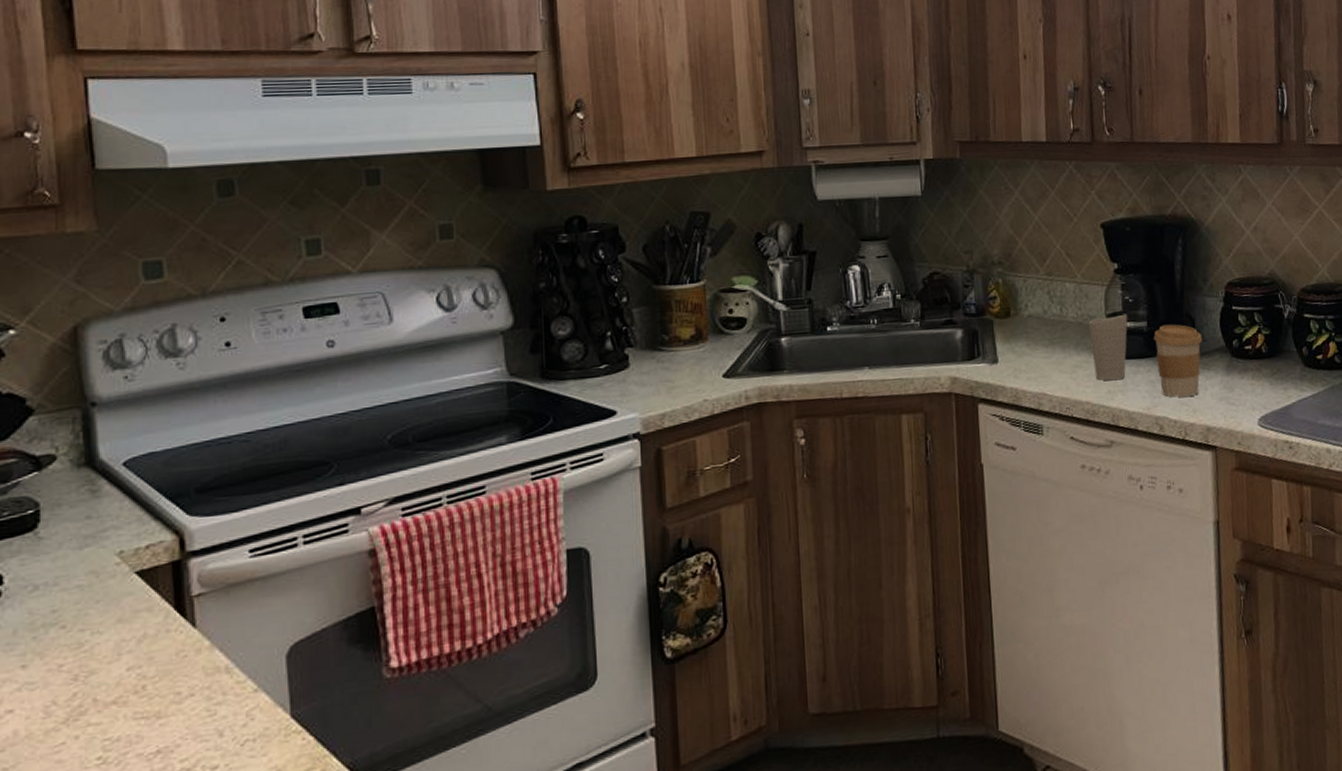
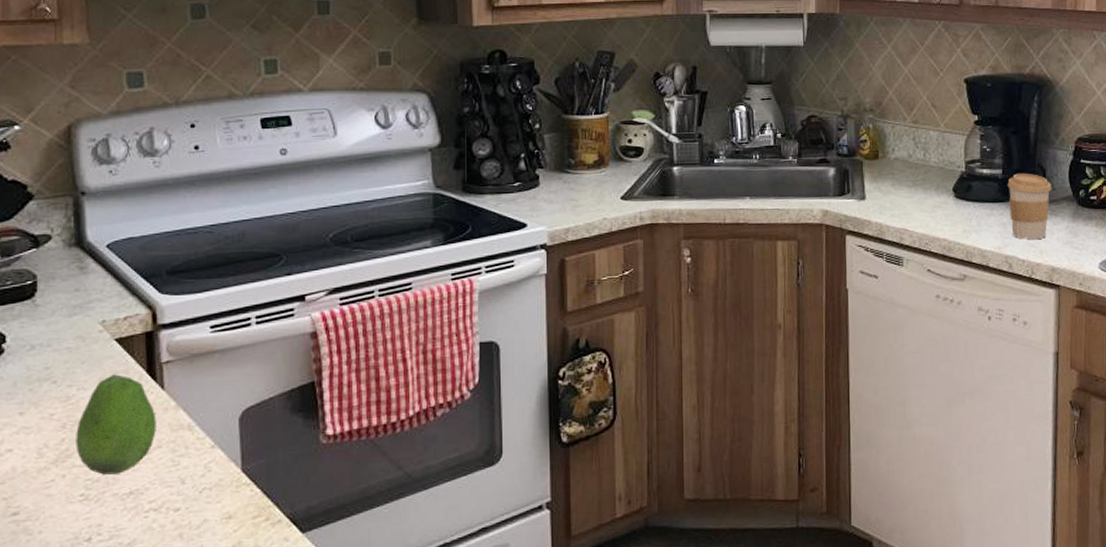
fruit: none [90,613,188,733] -> present [75,374,157,475]
cup: present [1088,314,1128,381] -> none [948,162,985,221]

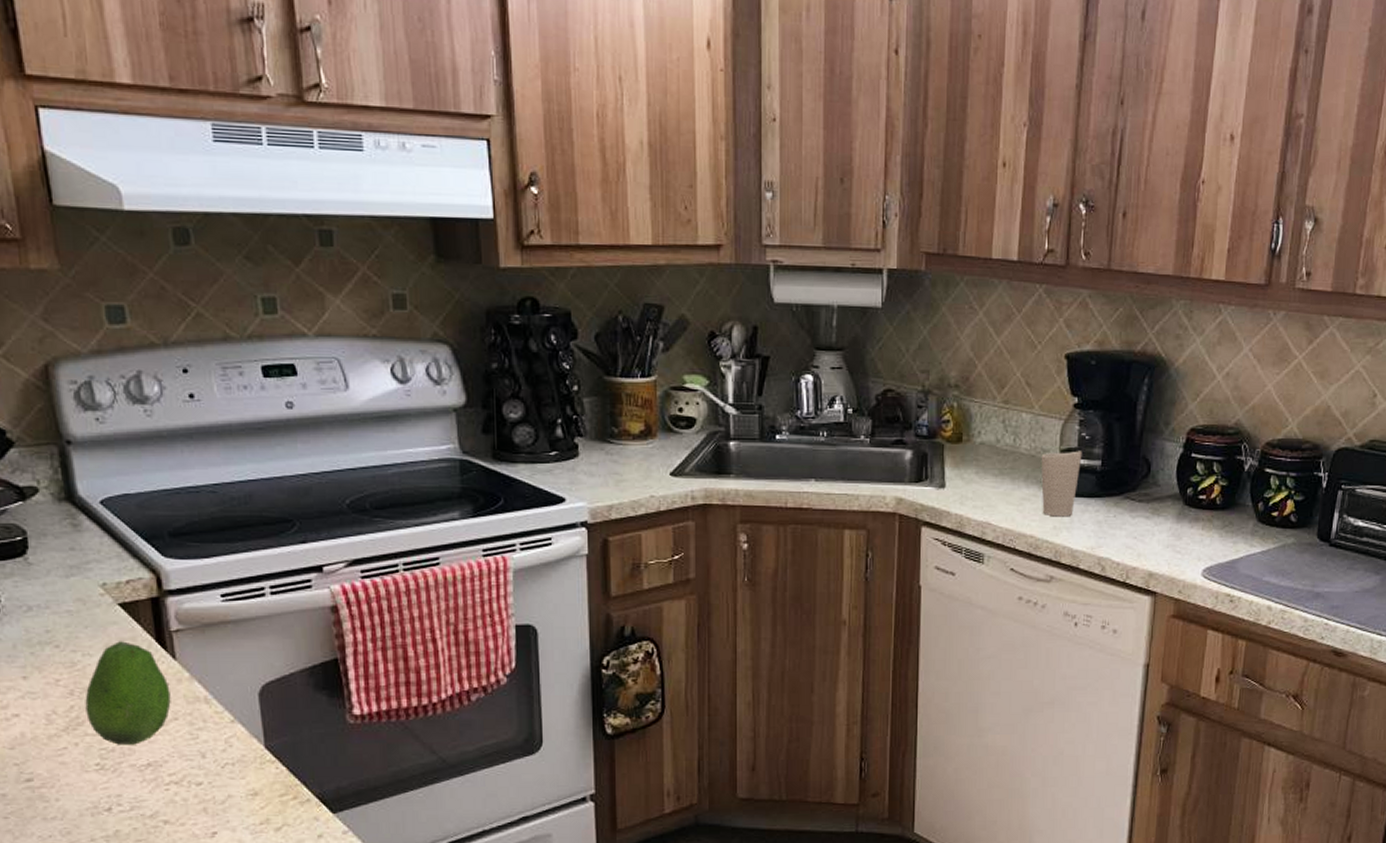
cup: none [948,162,985,221] -> present [1040,451,1083,517]
coffee cup: present [1007,173,1052,239] -> none [1106,465,1157,540]

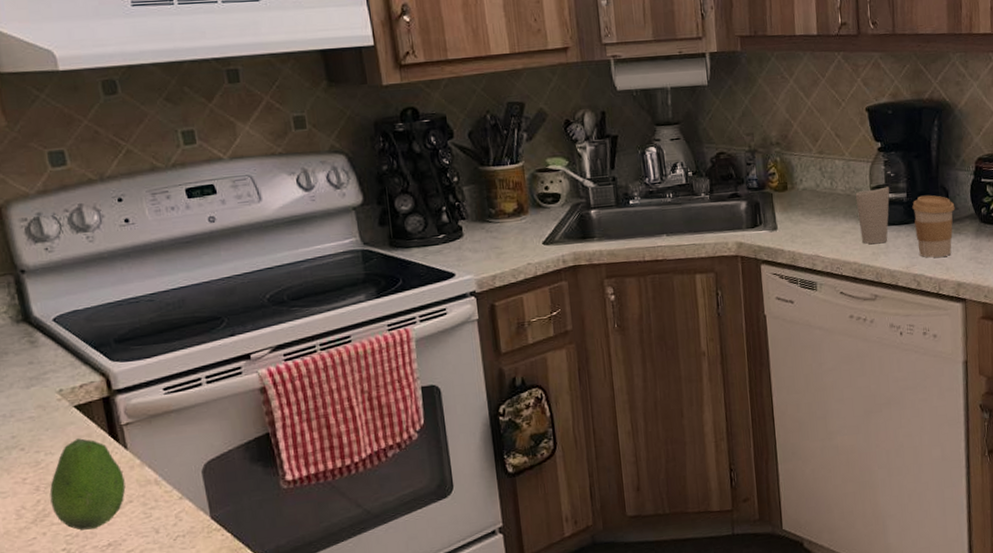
coffee cup: none [1106,465,1157,540] -> present [912,195,955,258]

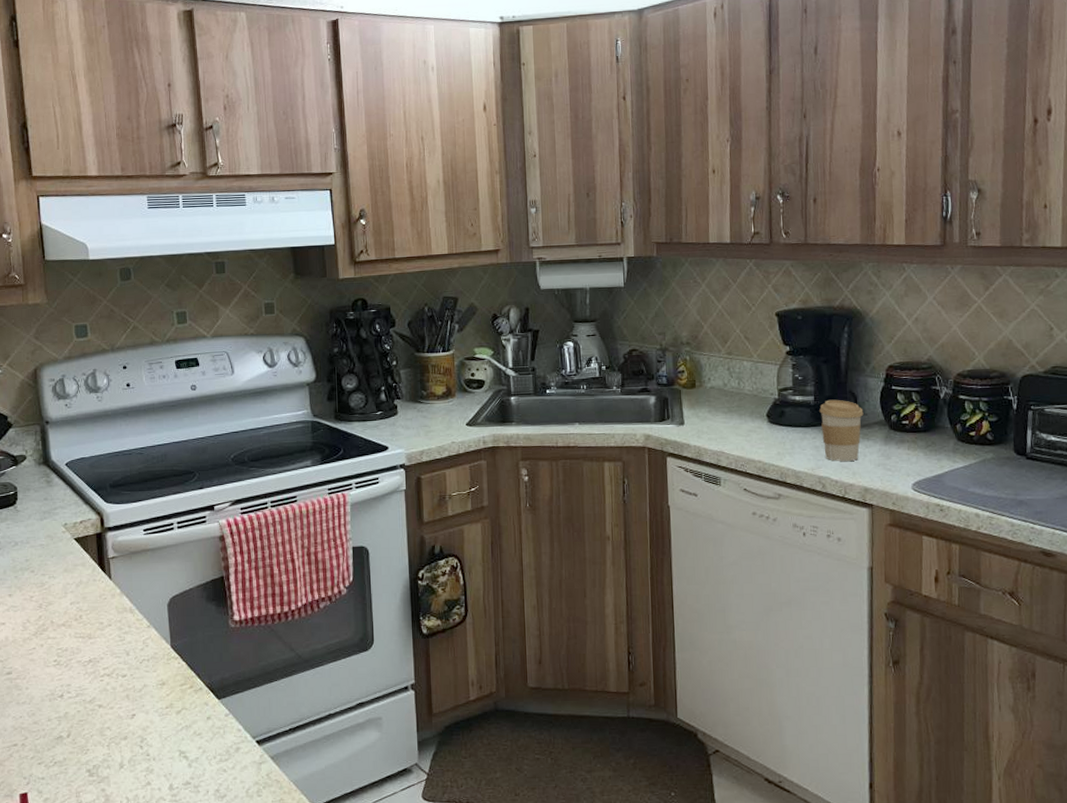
fruit: present [49,438,126,531] -> none [49,566,107,646]
cup: present [855,186,890,244] -> none [762,389,797,444]

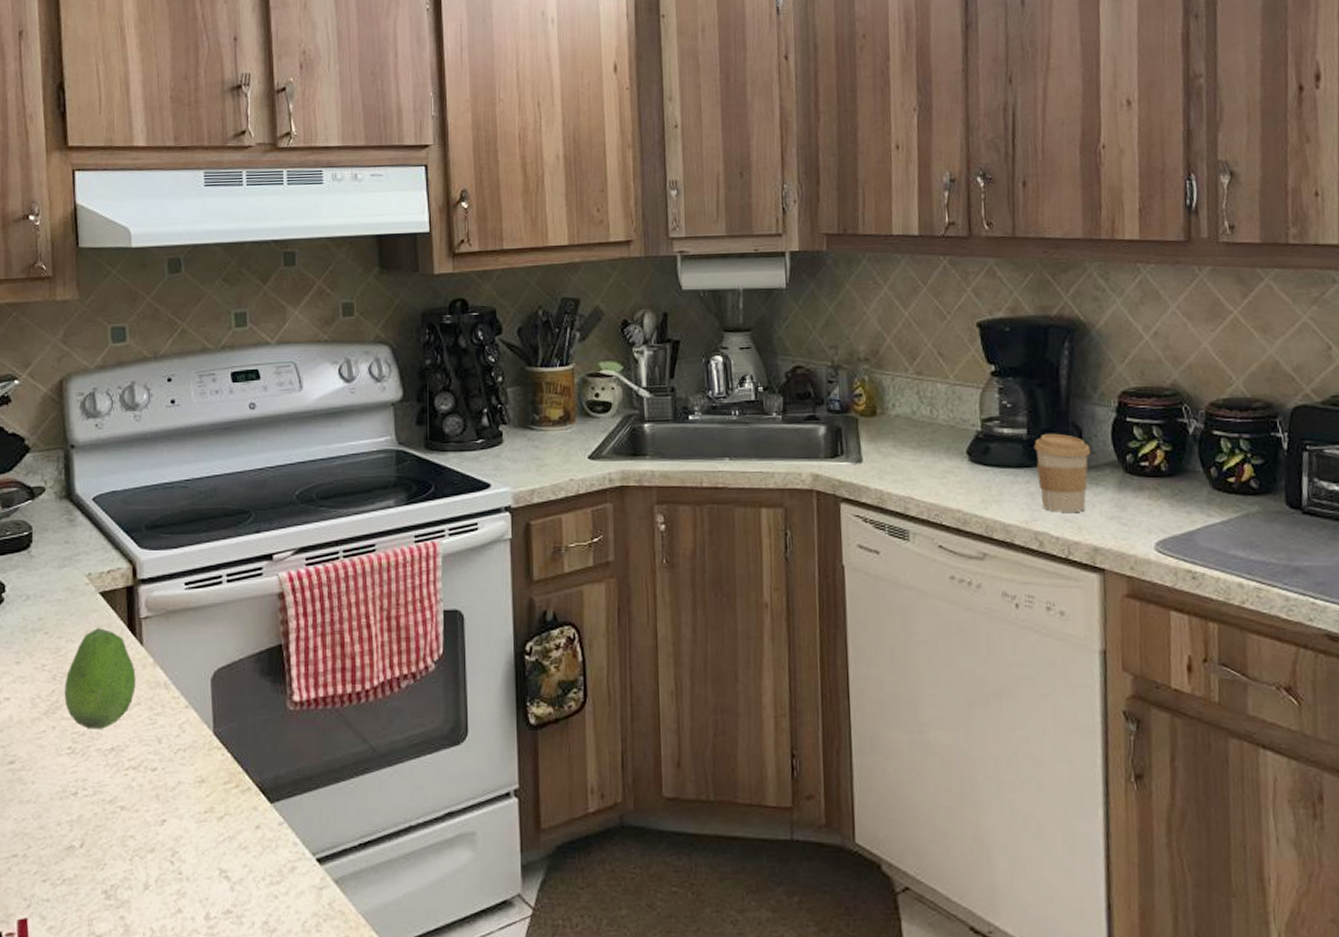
fruit: none [49,566,107,646] -> present [64,628,136,729]

